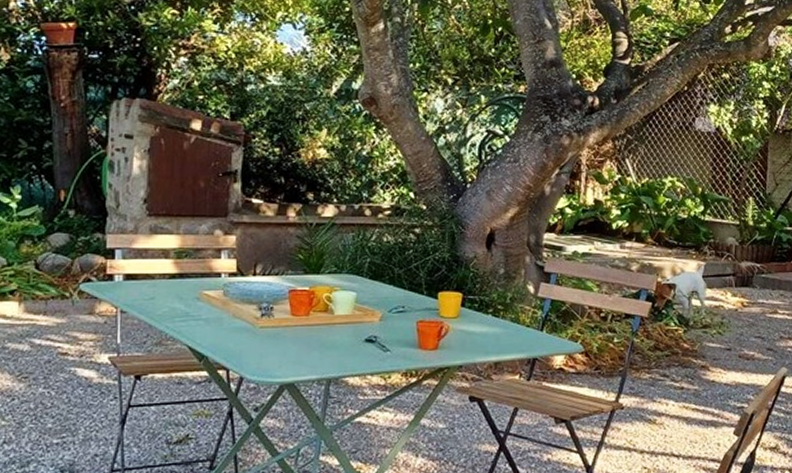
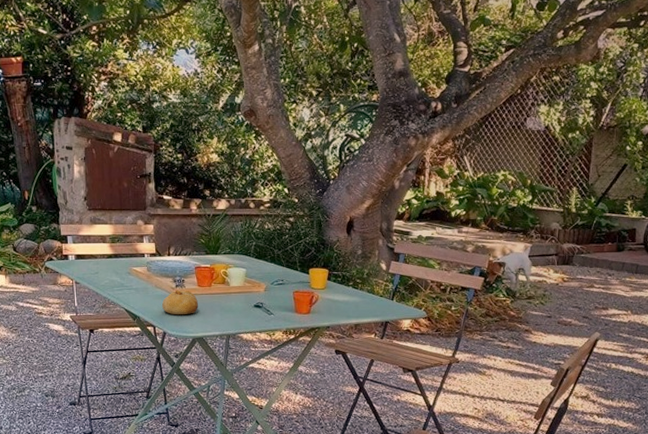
bread roll: none [239,320,290,354] -> present [161,290,198,315]

